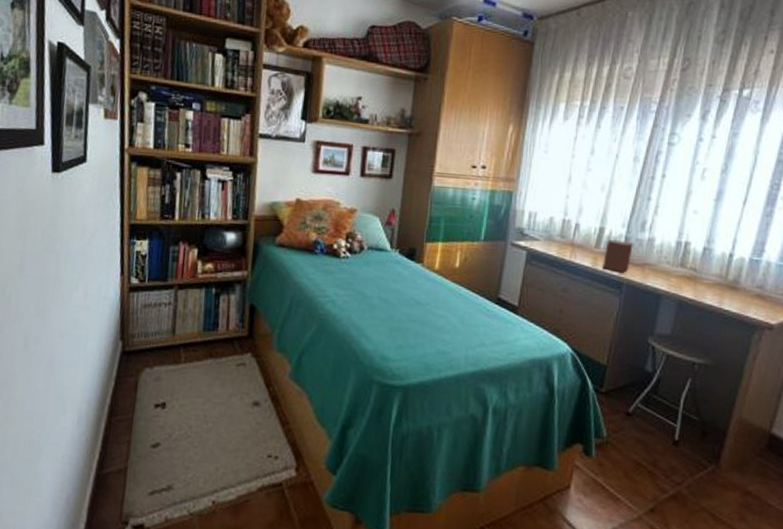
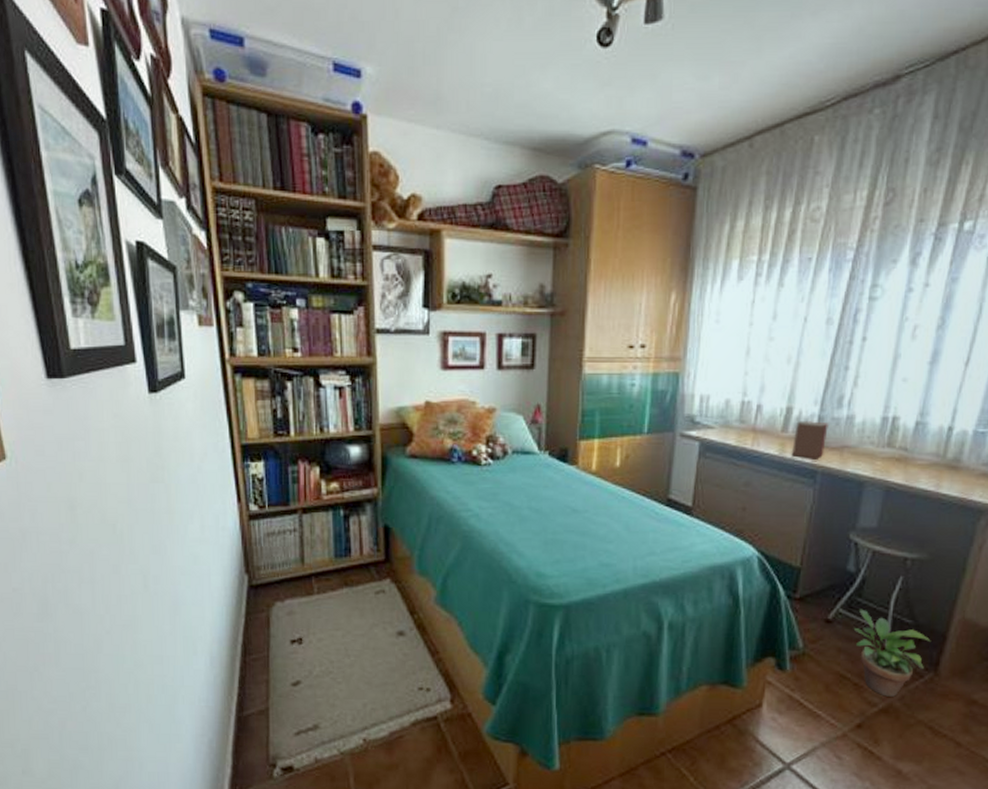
potted plant: none [649,405,714,485] -> present [853,609,931,697]

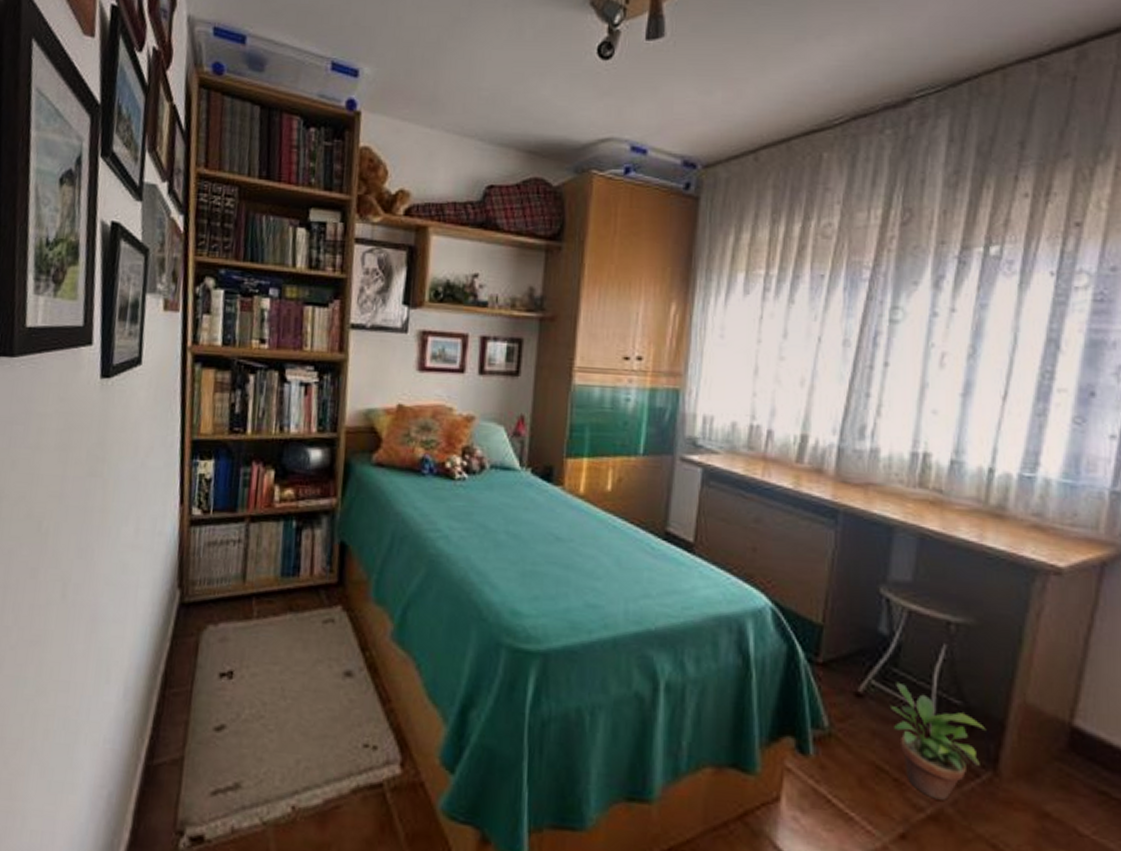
books: present [791,421,828,459] -> none [807,451,850,497]

